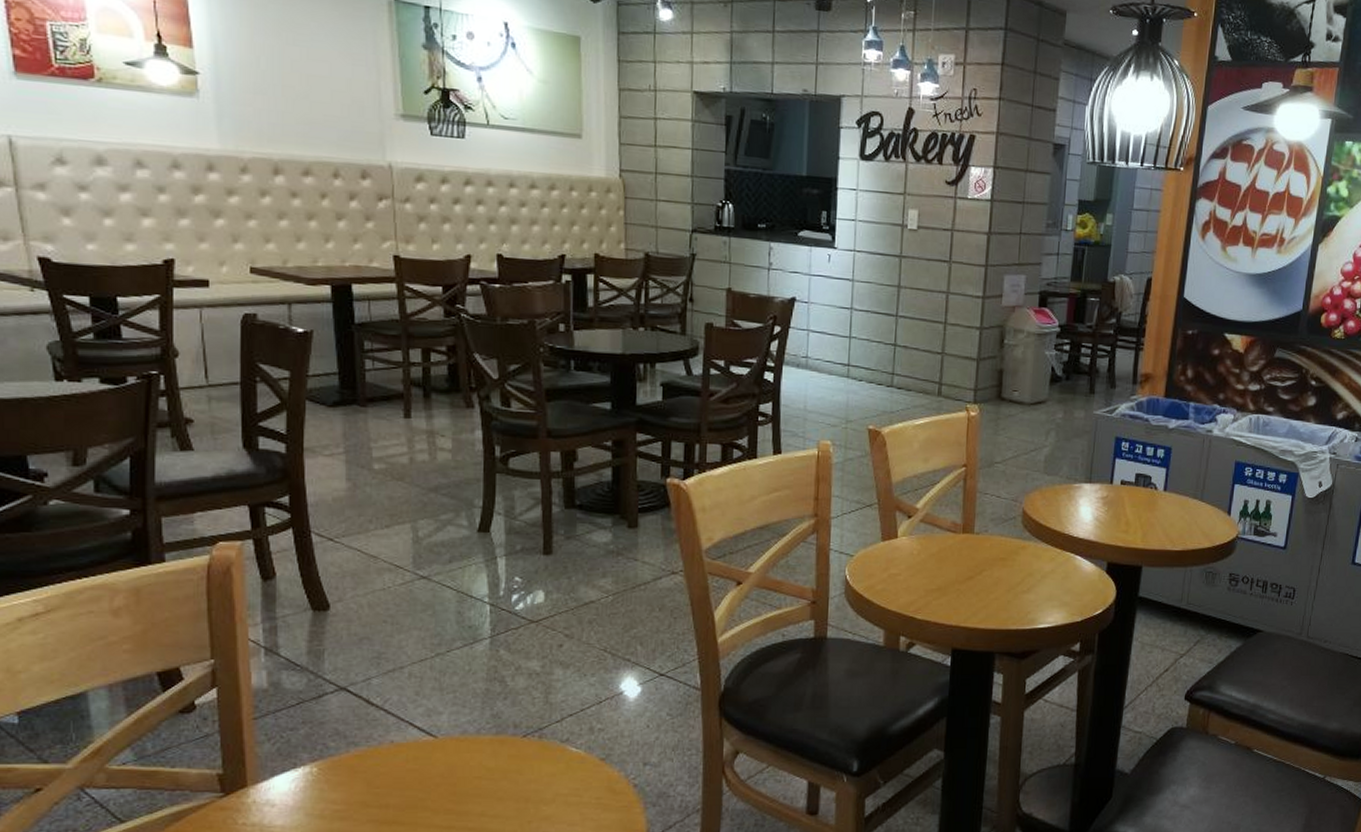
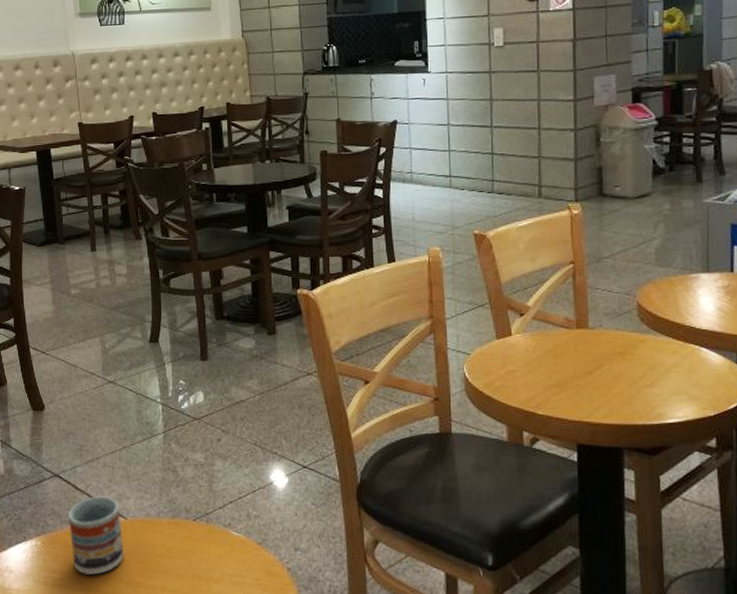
cup: none [356,712,432,805] -> present [67,496,124,576]

